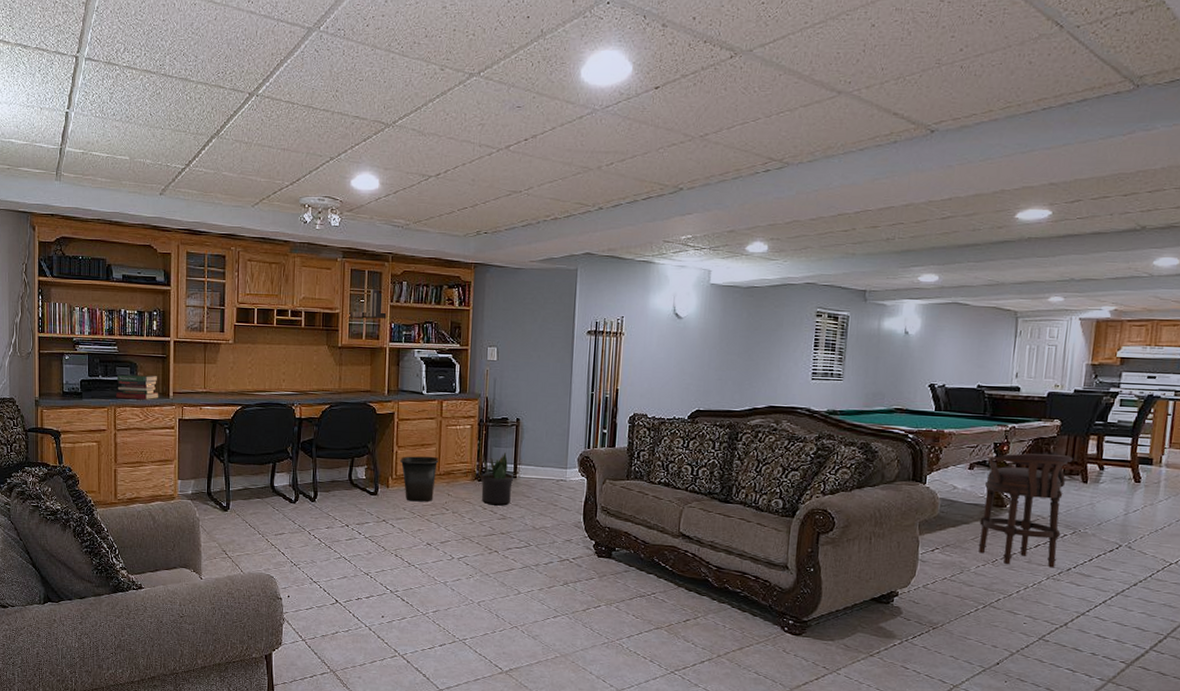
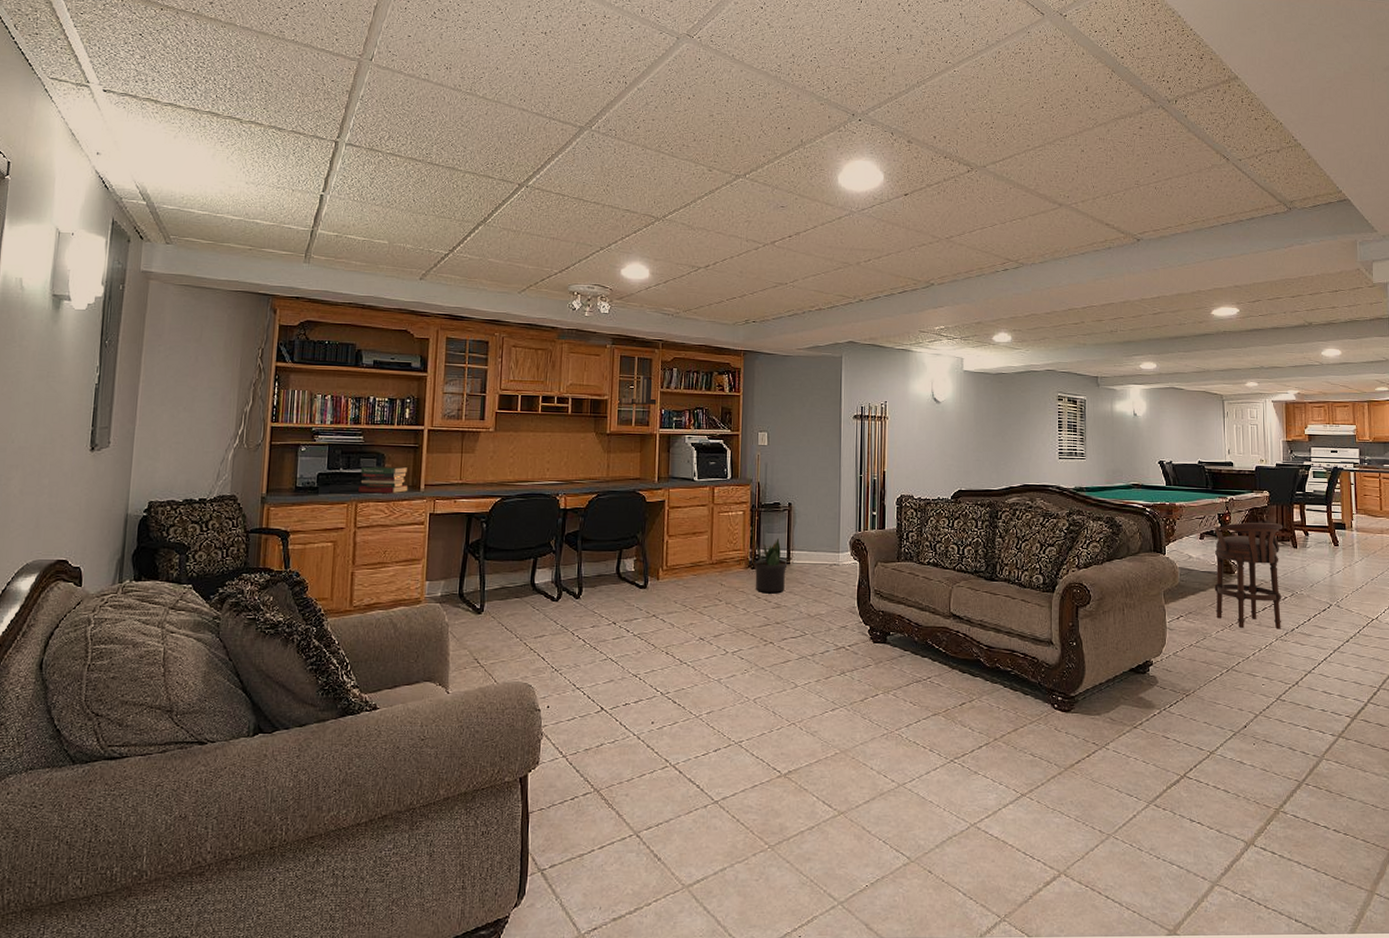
waste bin: present [400,456,439,502] -> none [671,544,711,594]

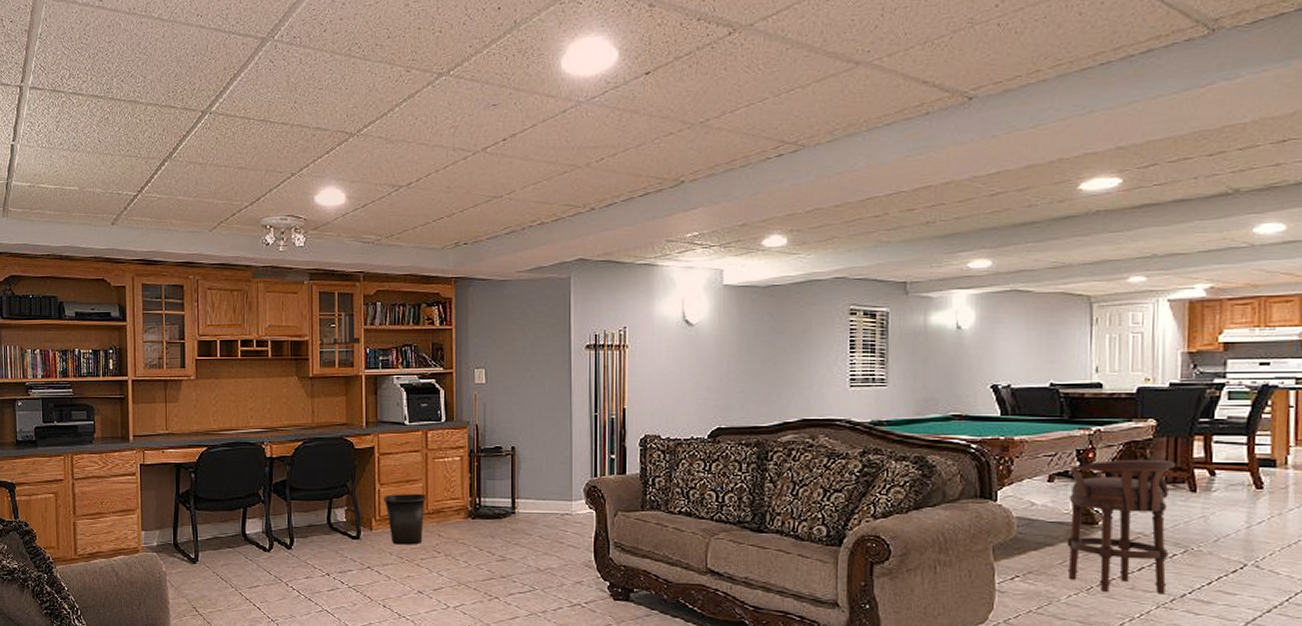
books: present [358,466,409,494] -> none [73,418,118,446]
waste bin: none [671,544,711,594] -> present [383,493,427,545]
planter: present [754,538,788,594] -> none [473,486,513,546]

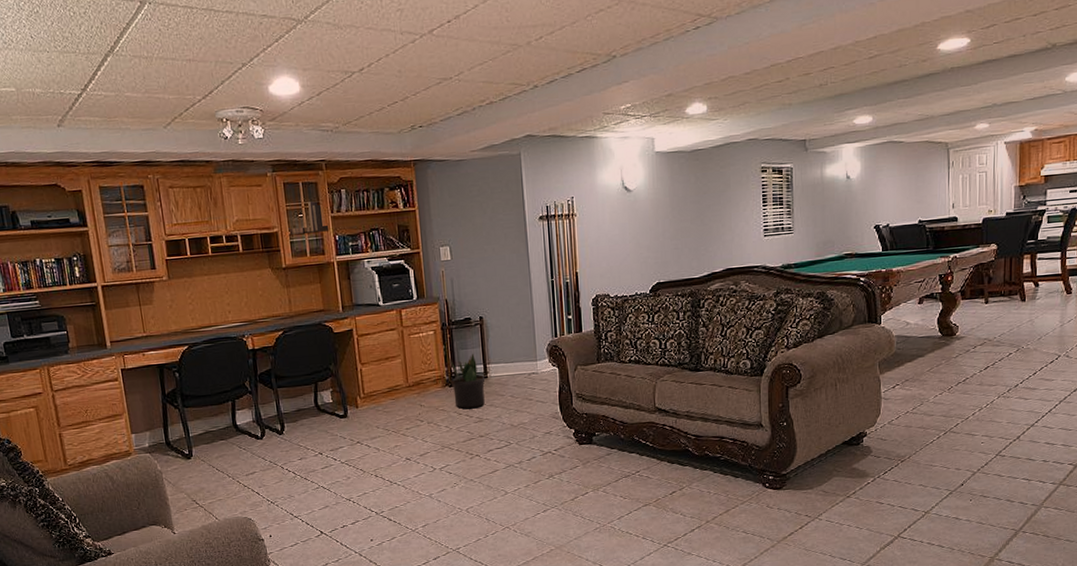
waste bin: present [383,493,427,545] -> none [366,368,406,419]
planter: none [473,486,513,546] -> present [448,354,486,410]
bar stool: present [1067,459,1176,595] -> none [933,277,1011,390]

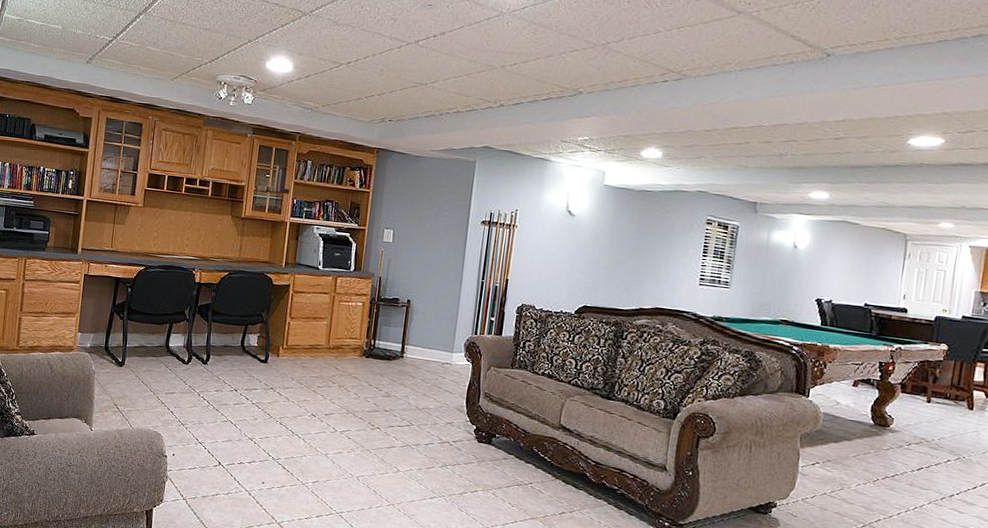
planter: present [448,354,486,410] -> none [367,329,401,384]

